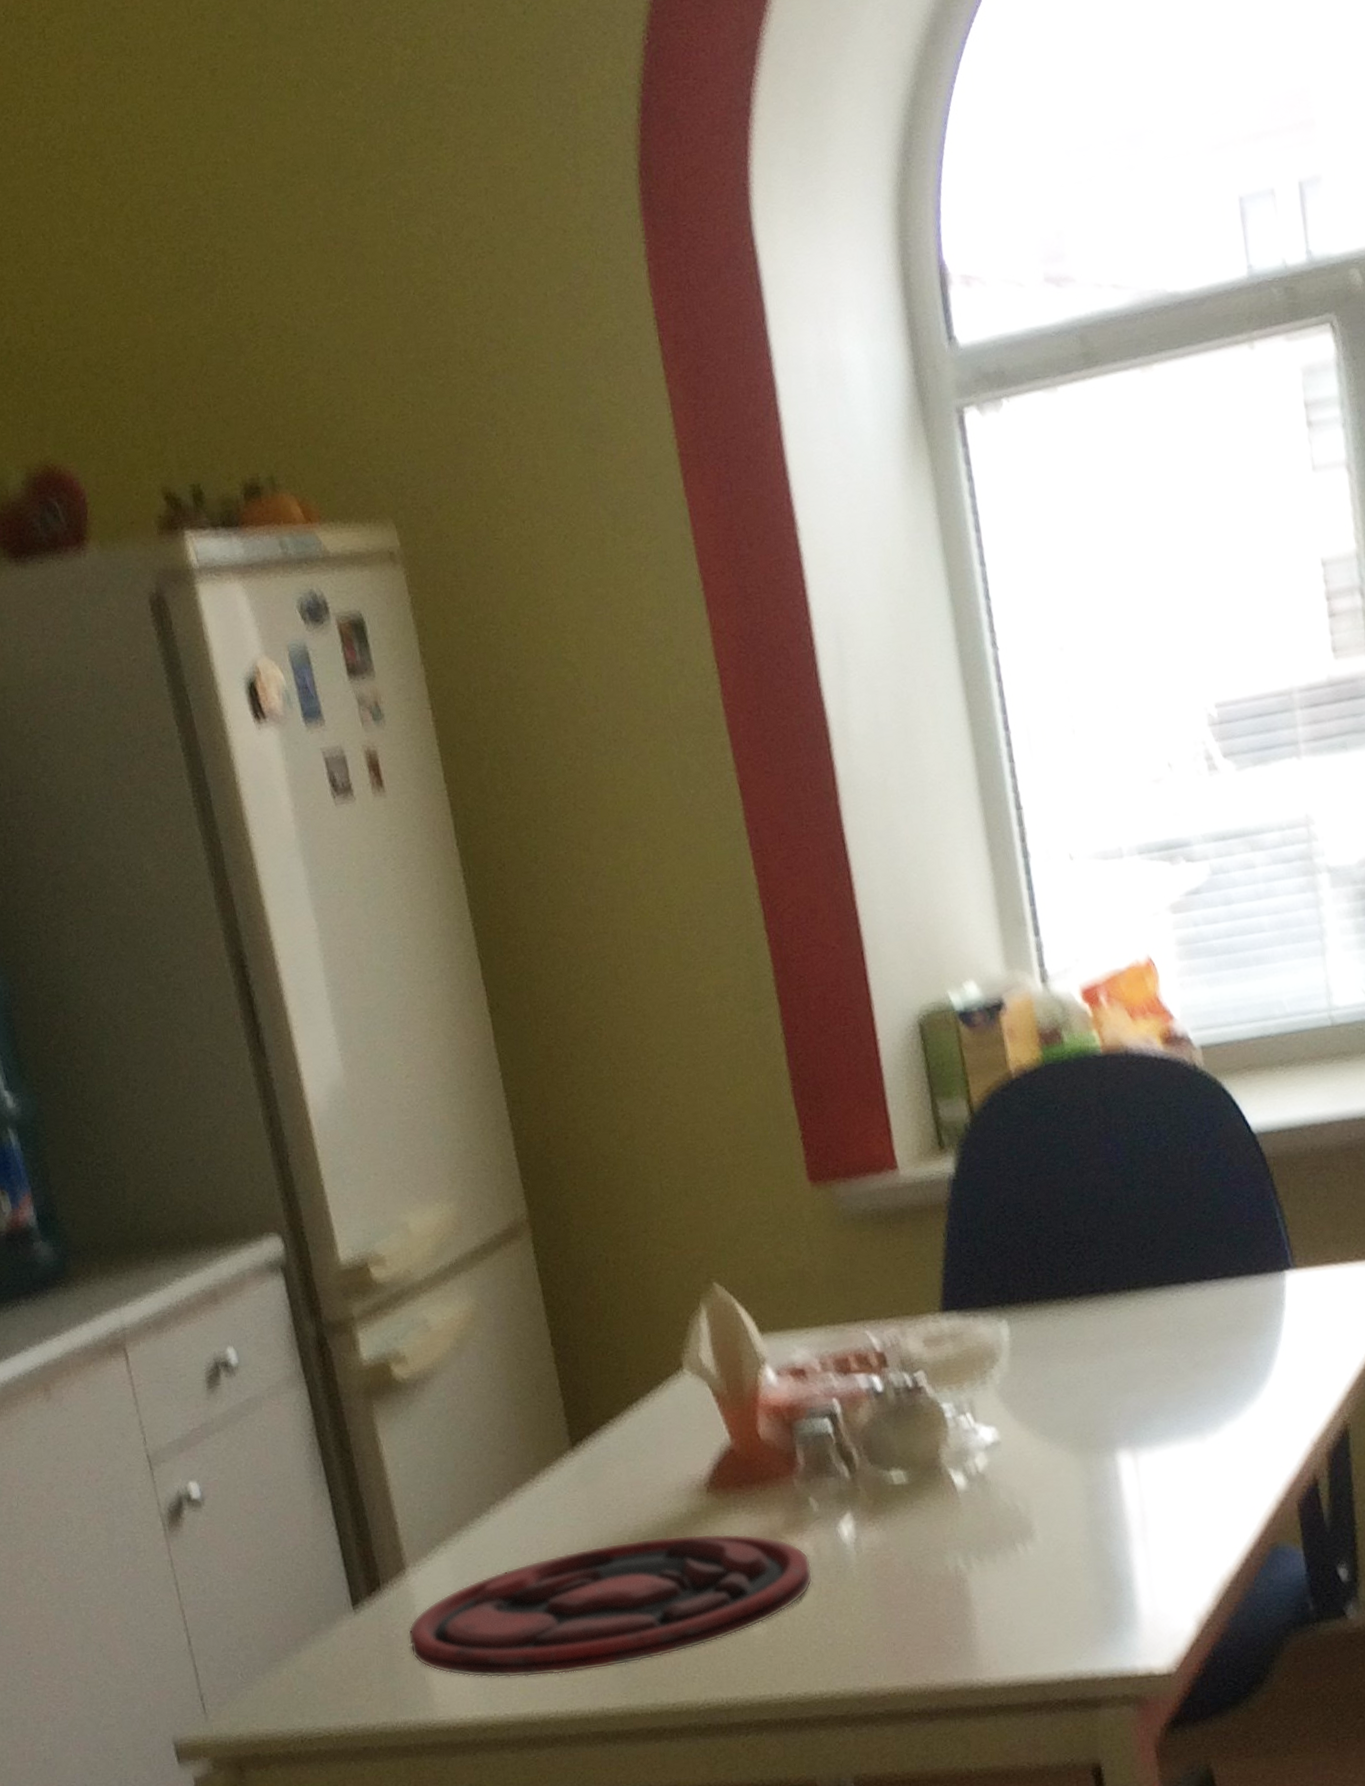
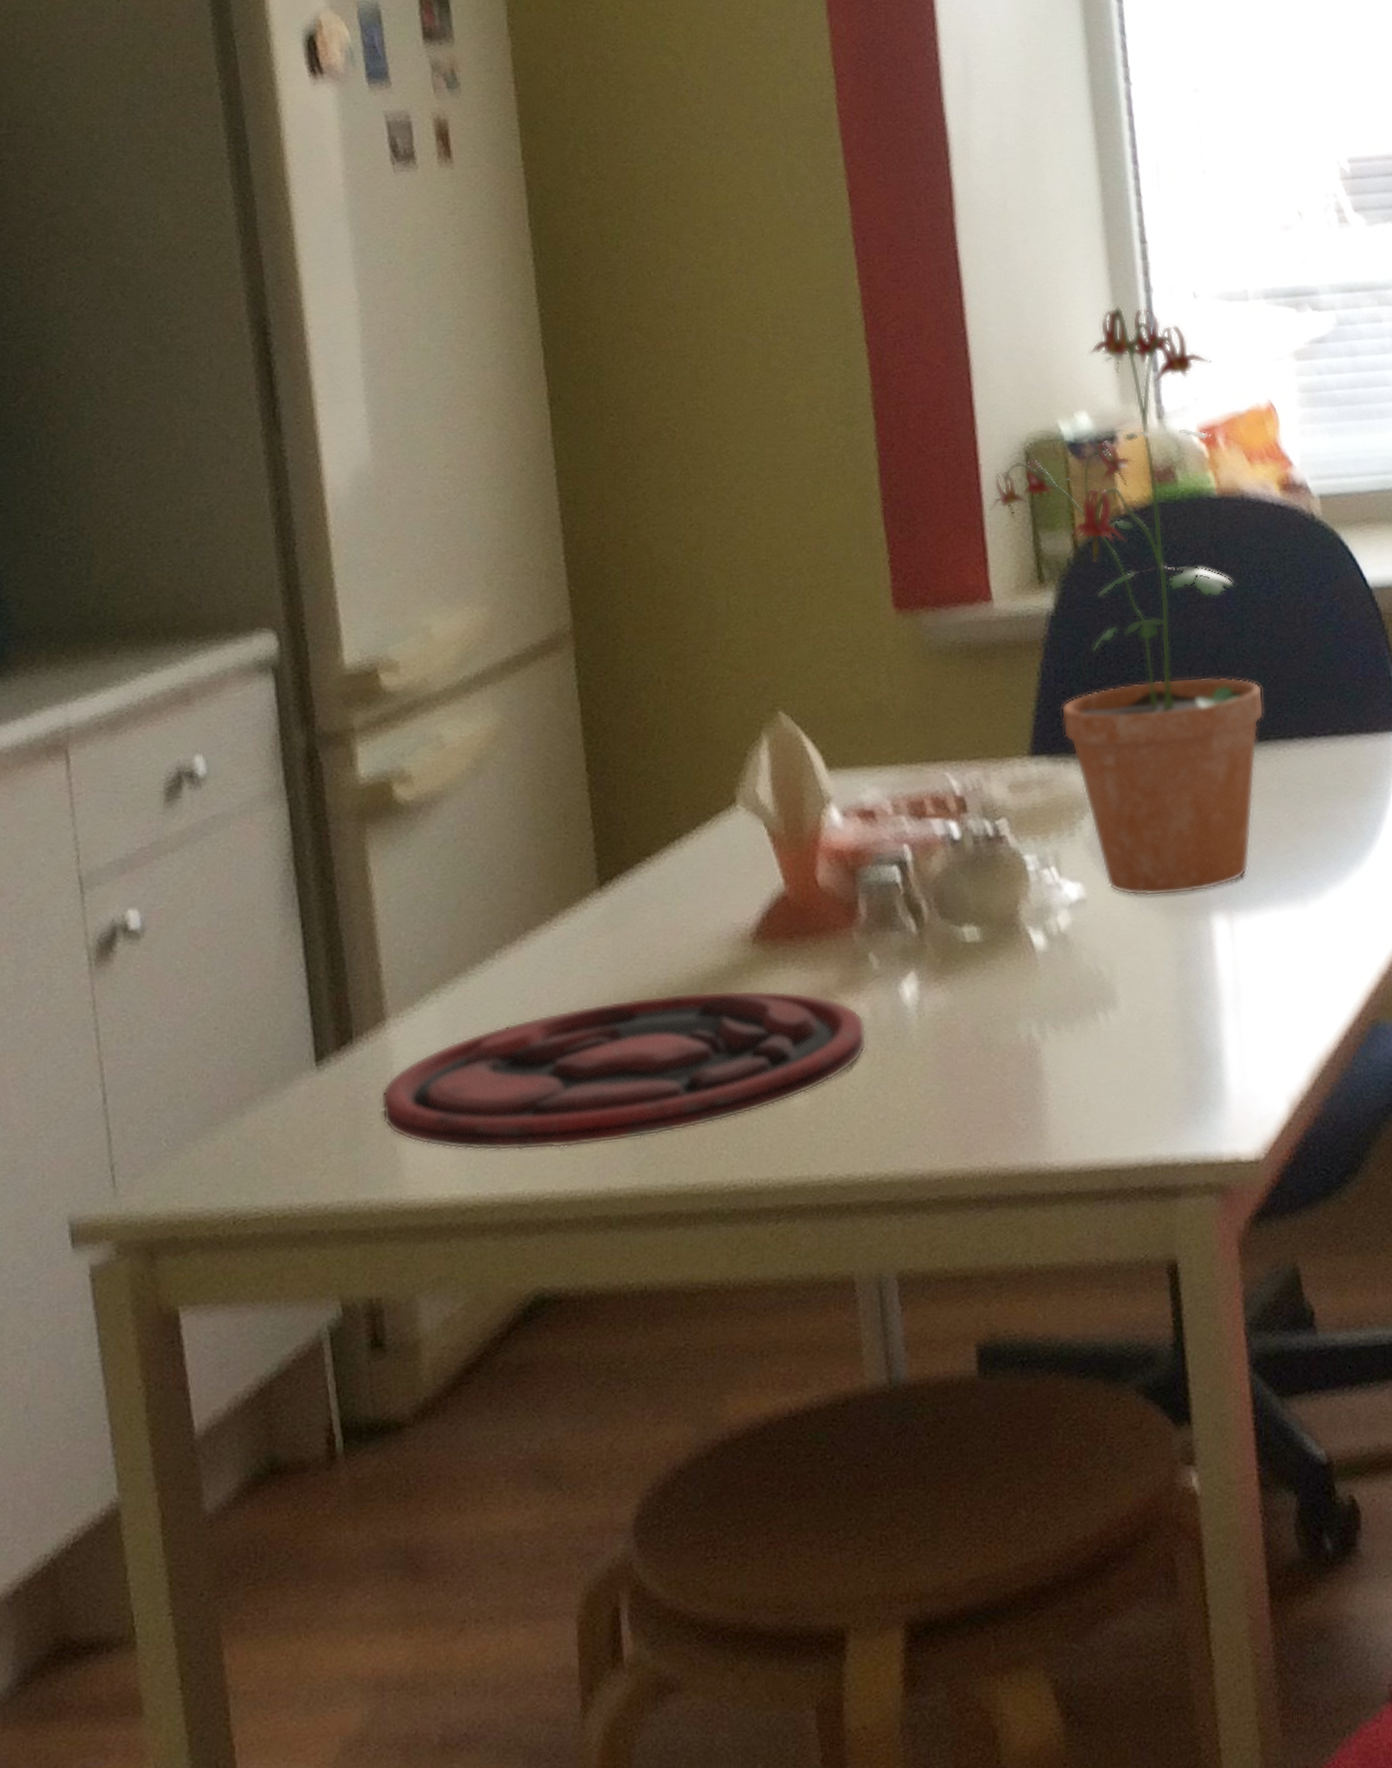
potted plant: none [890,872,1157,1437] -> present [990,306,1264,897]

